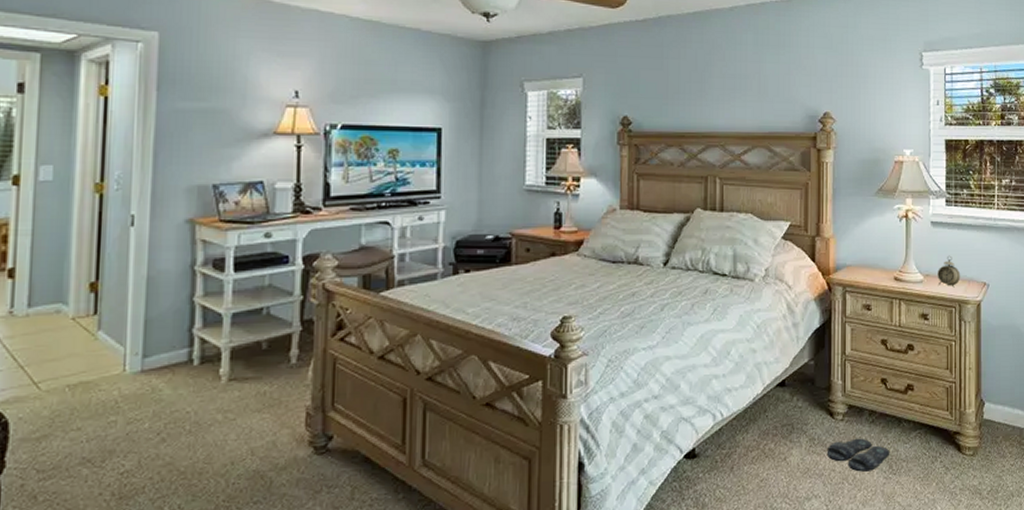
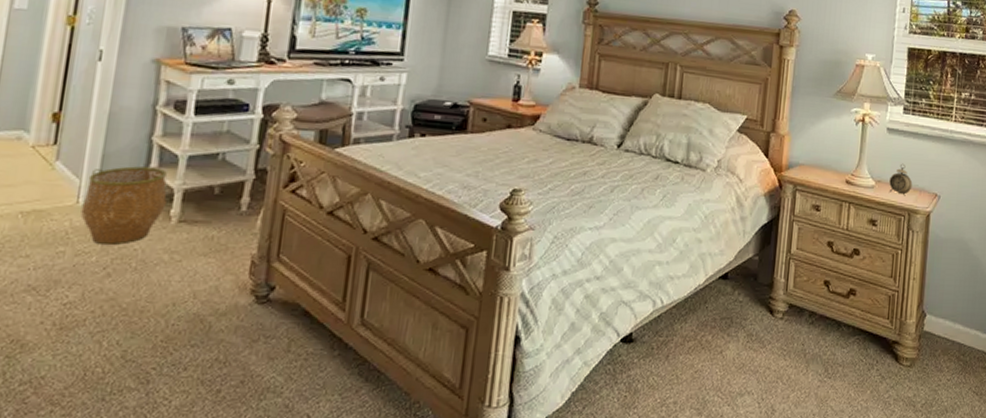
basket: none [129,328,214,410] -> present [81,166,167,245]
slippers: present [828,438,890,472] -> none [764,338,827,373]

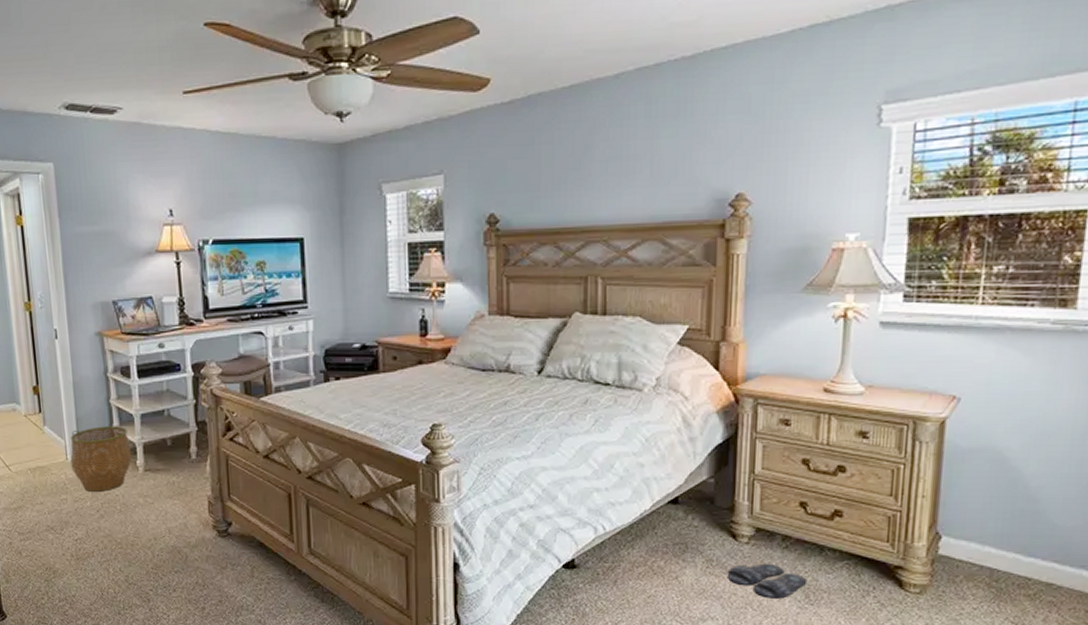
slippers: none [764,338,827,373] -> present [728,563,808,599]
alarm clock: present [889,163,913,196] -> none [885,362,919,401]

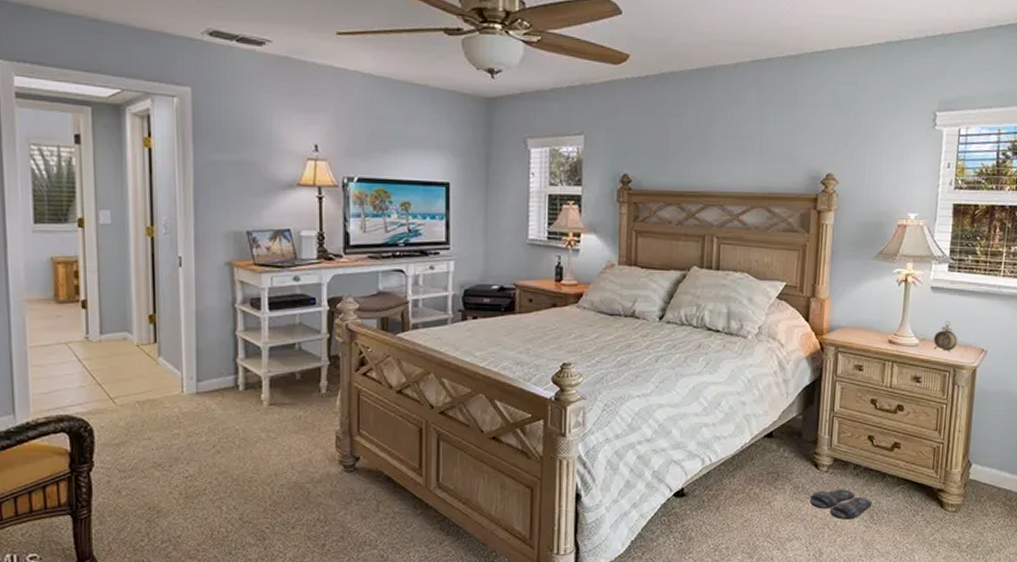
basket: present [70,426,132,492] -> none [186,358,256,426]
alarm clock: none [885,362,919,401] -> present [933,321,958,353]

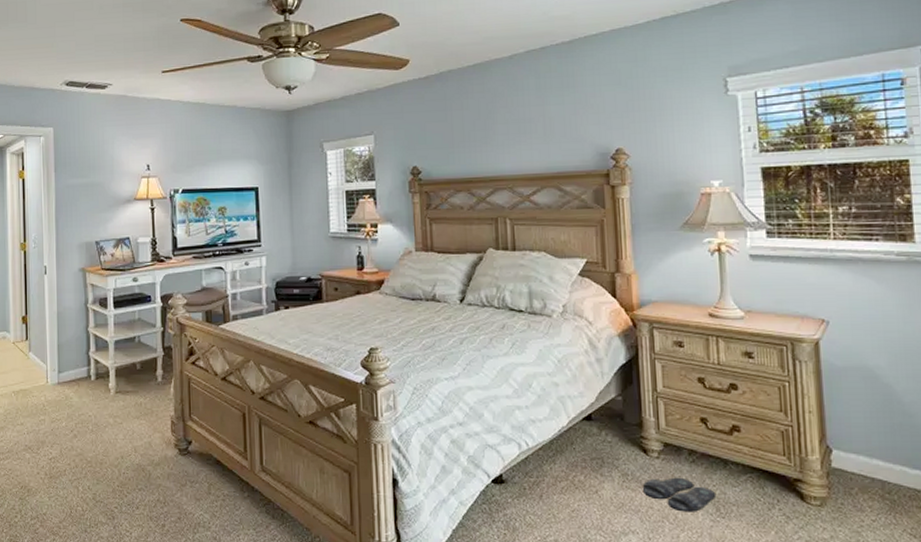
alarm clock: present [933,321,958,353] -> none [761,290,792,325]

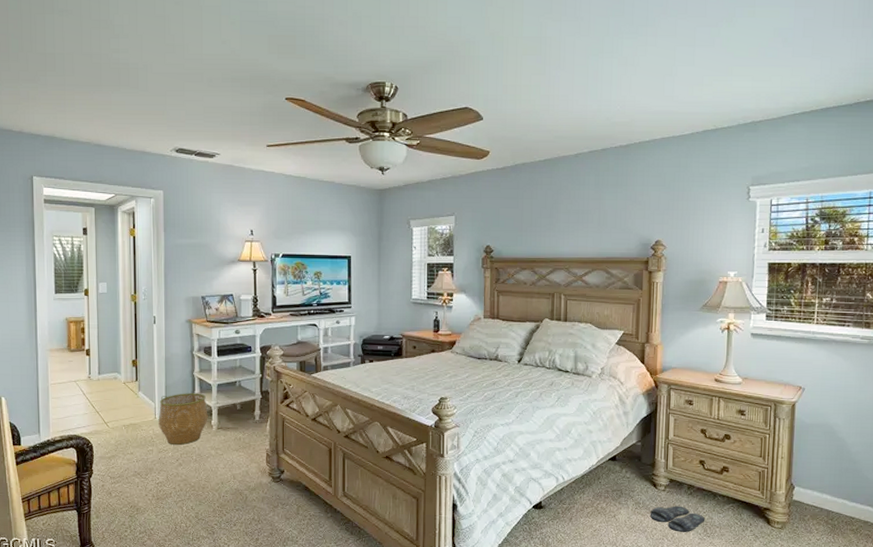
basket: none [50,352,105,413] -> present [158,393,208,445]

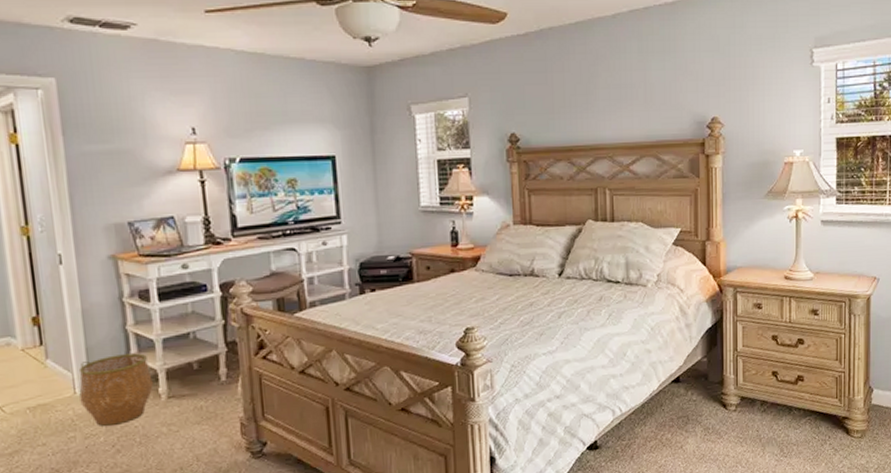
slippers: present [651,505,705,532] -> none [722,426,781,456]

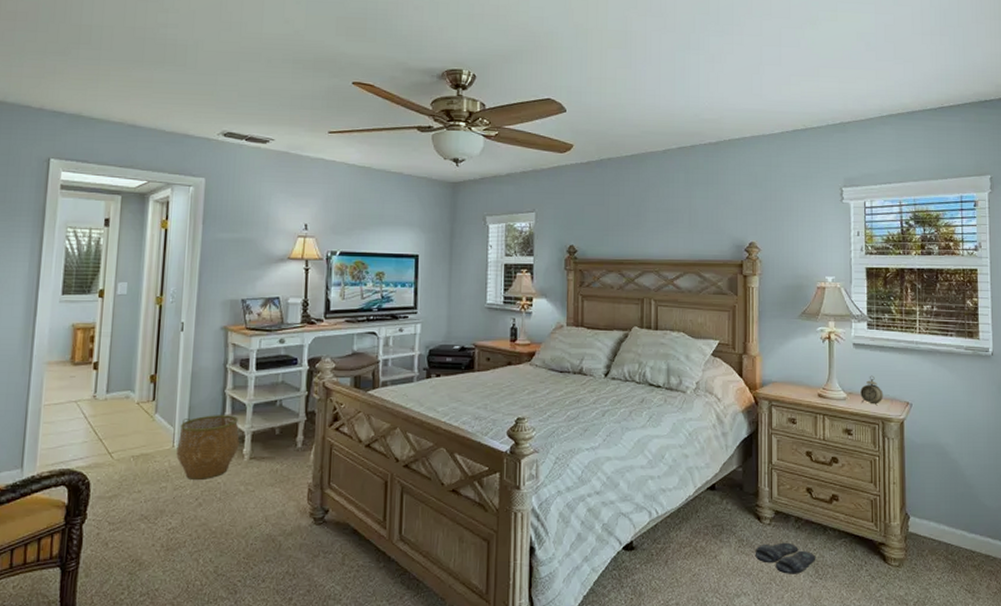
slippers: none [722,426,781,456] -> present [756,542,816,574]
alarm clock: none [828,252,851,283] -> present [860,375,884,406]

